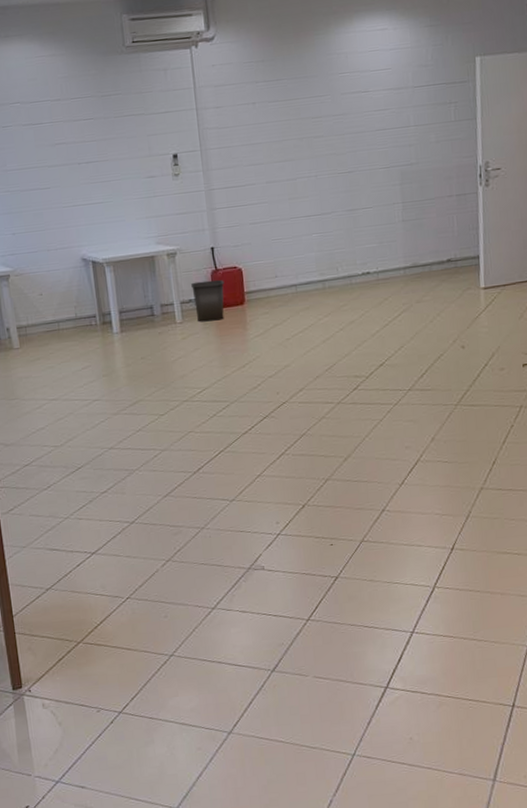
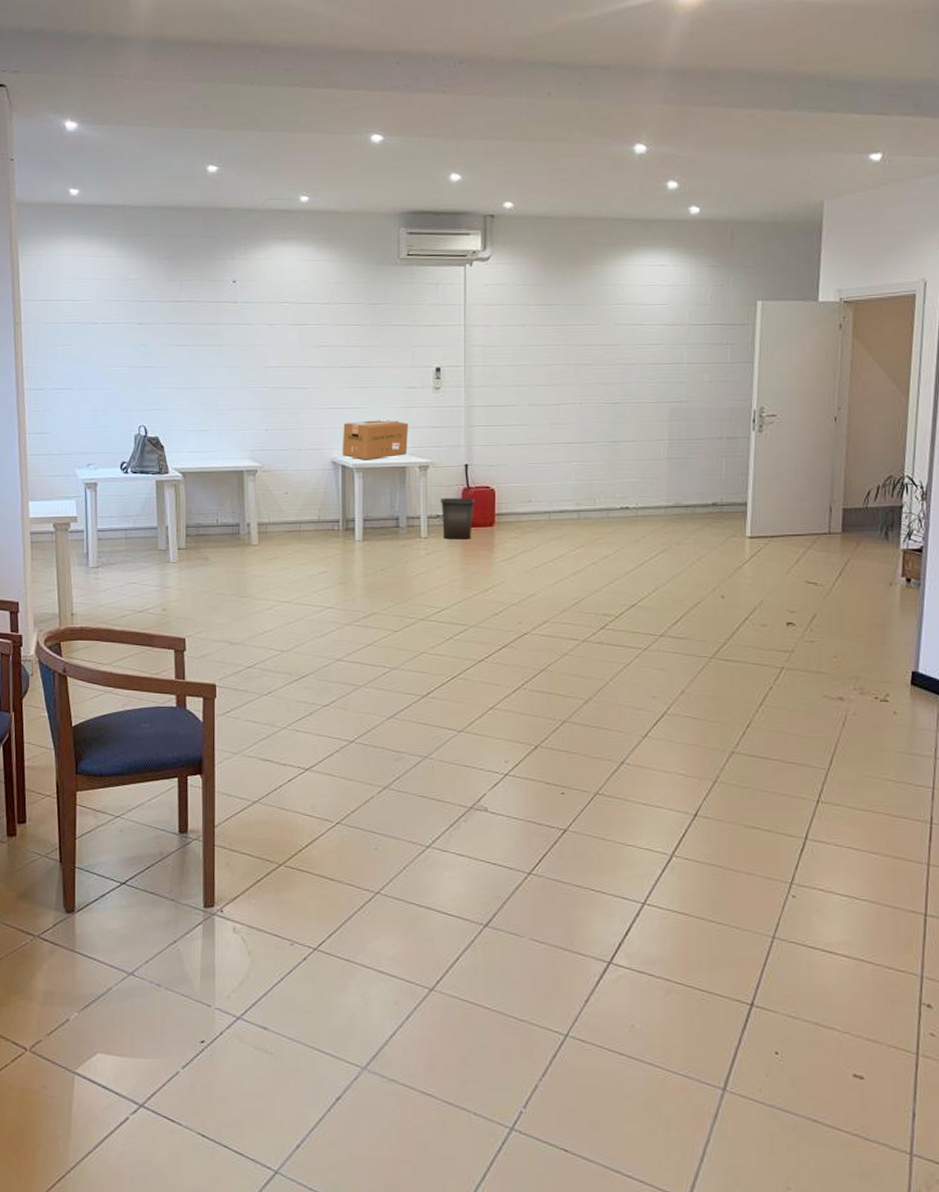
box: none [88,211,154,254] -> present [342,420,408,460]

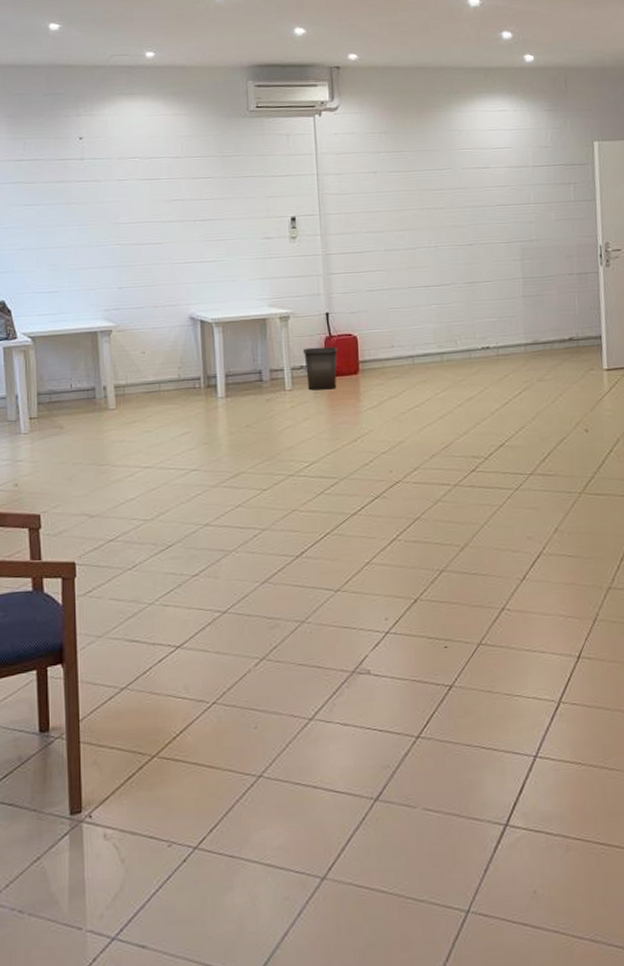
box: present [342,420,408,460] -> none [200,272,267,314]

